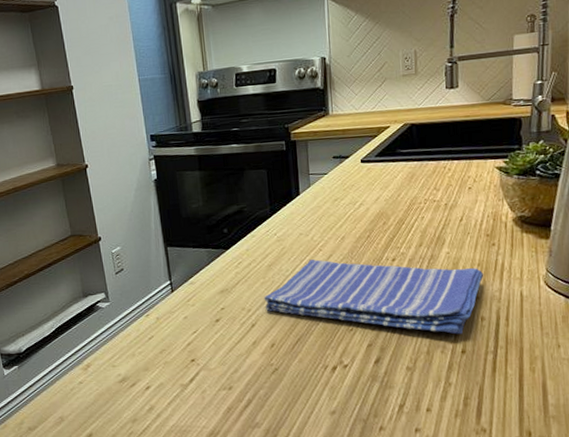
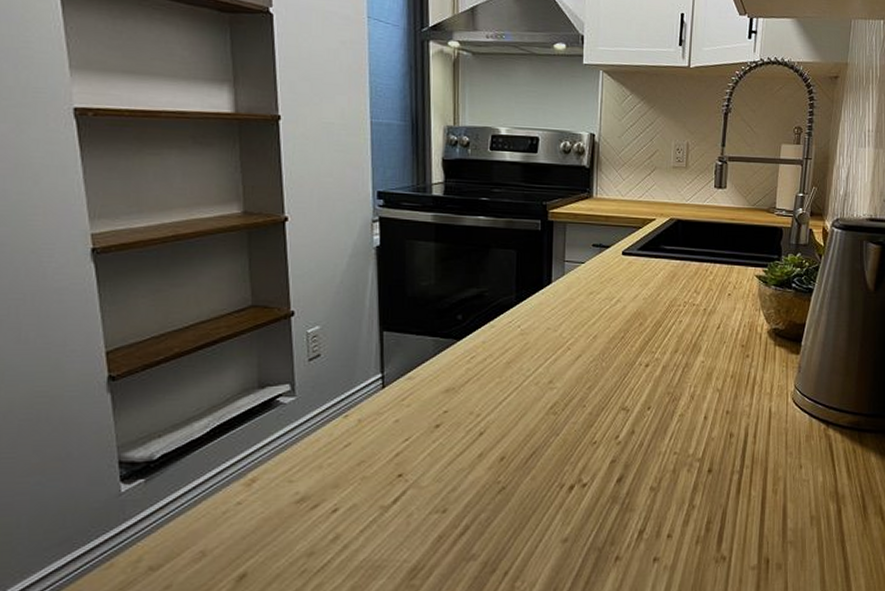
dish towel: present [264,259,484,335] -> none [497,359,736,452]

